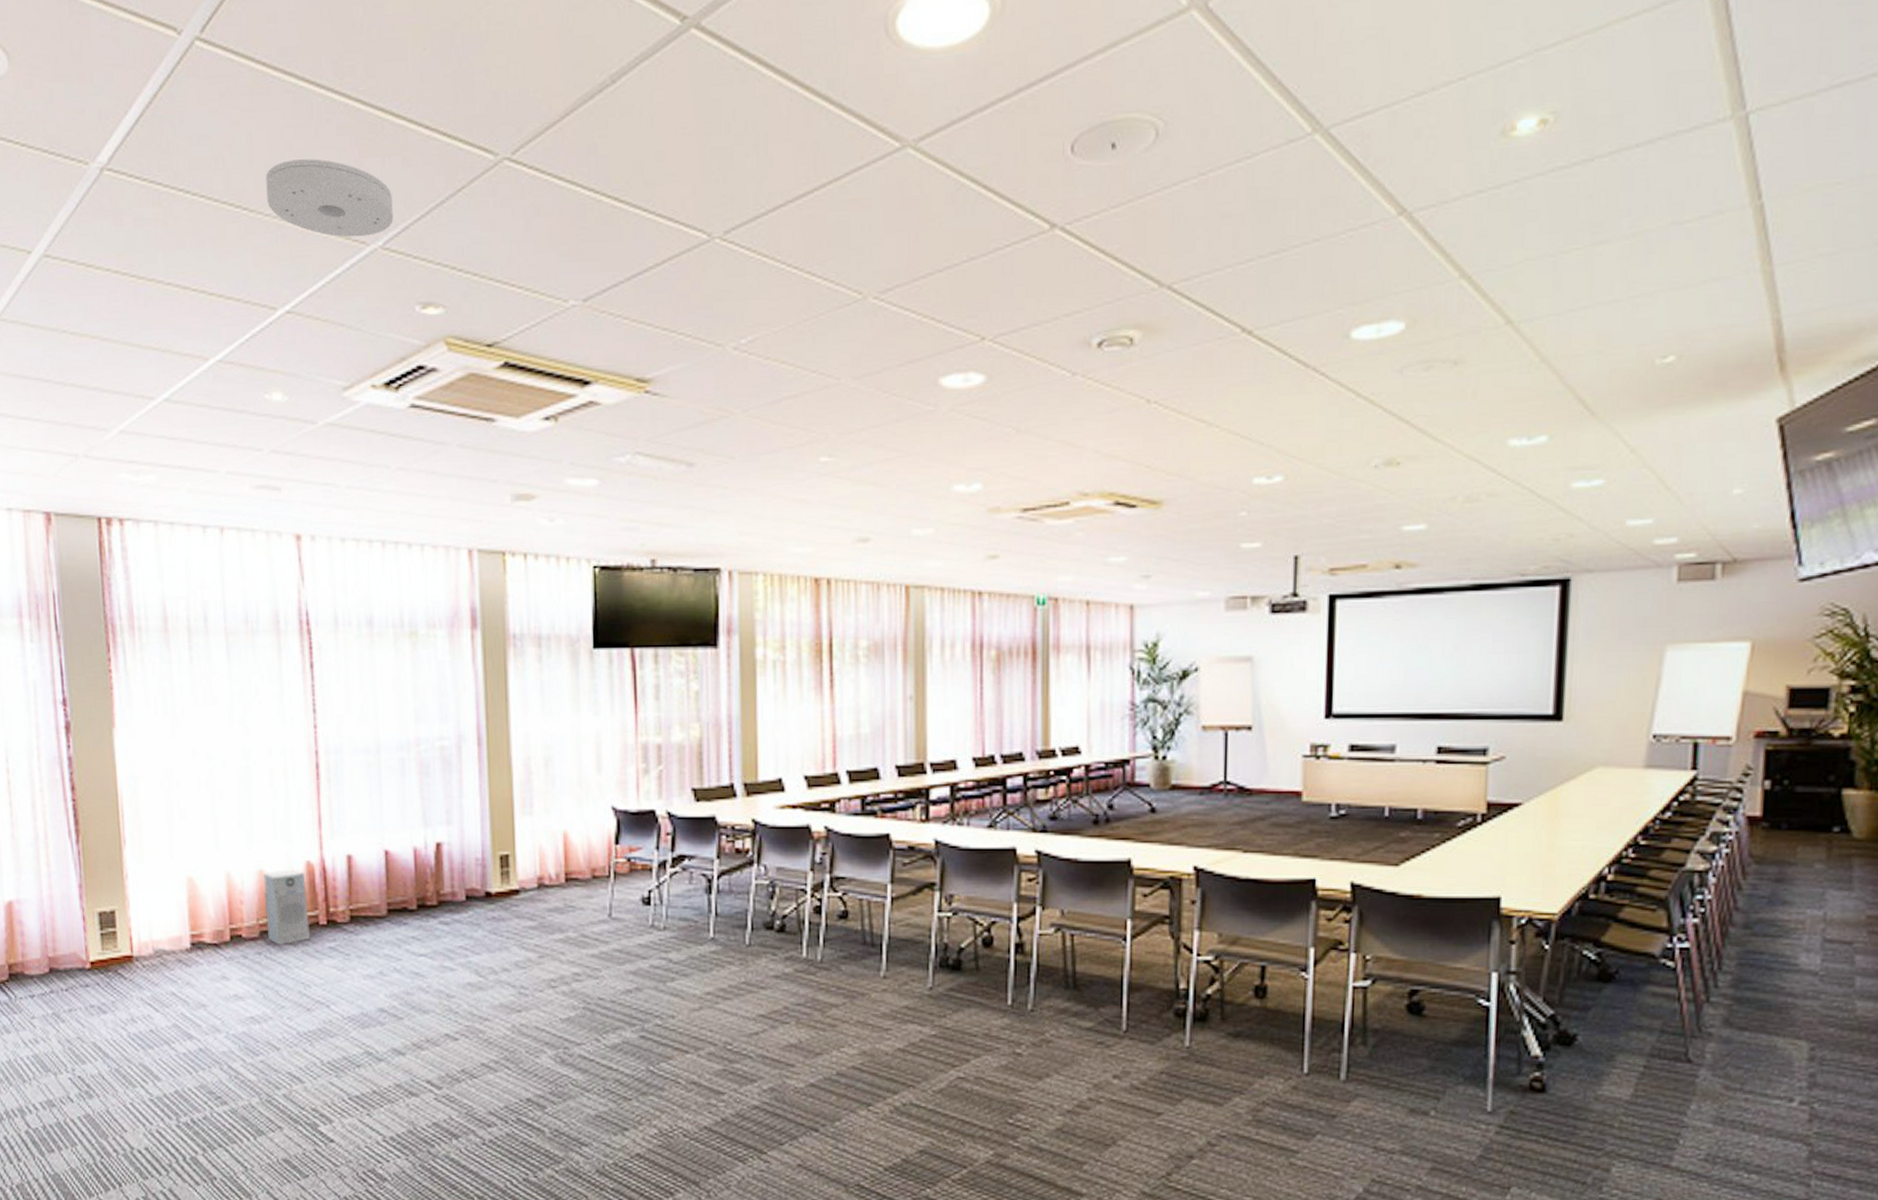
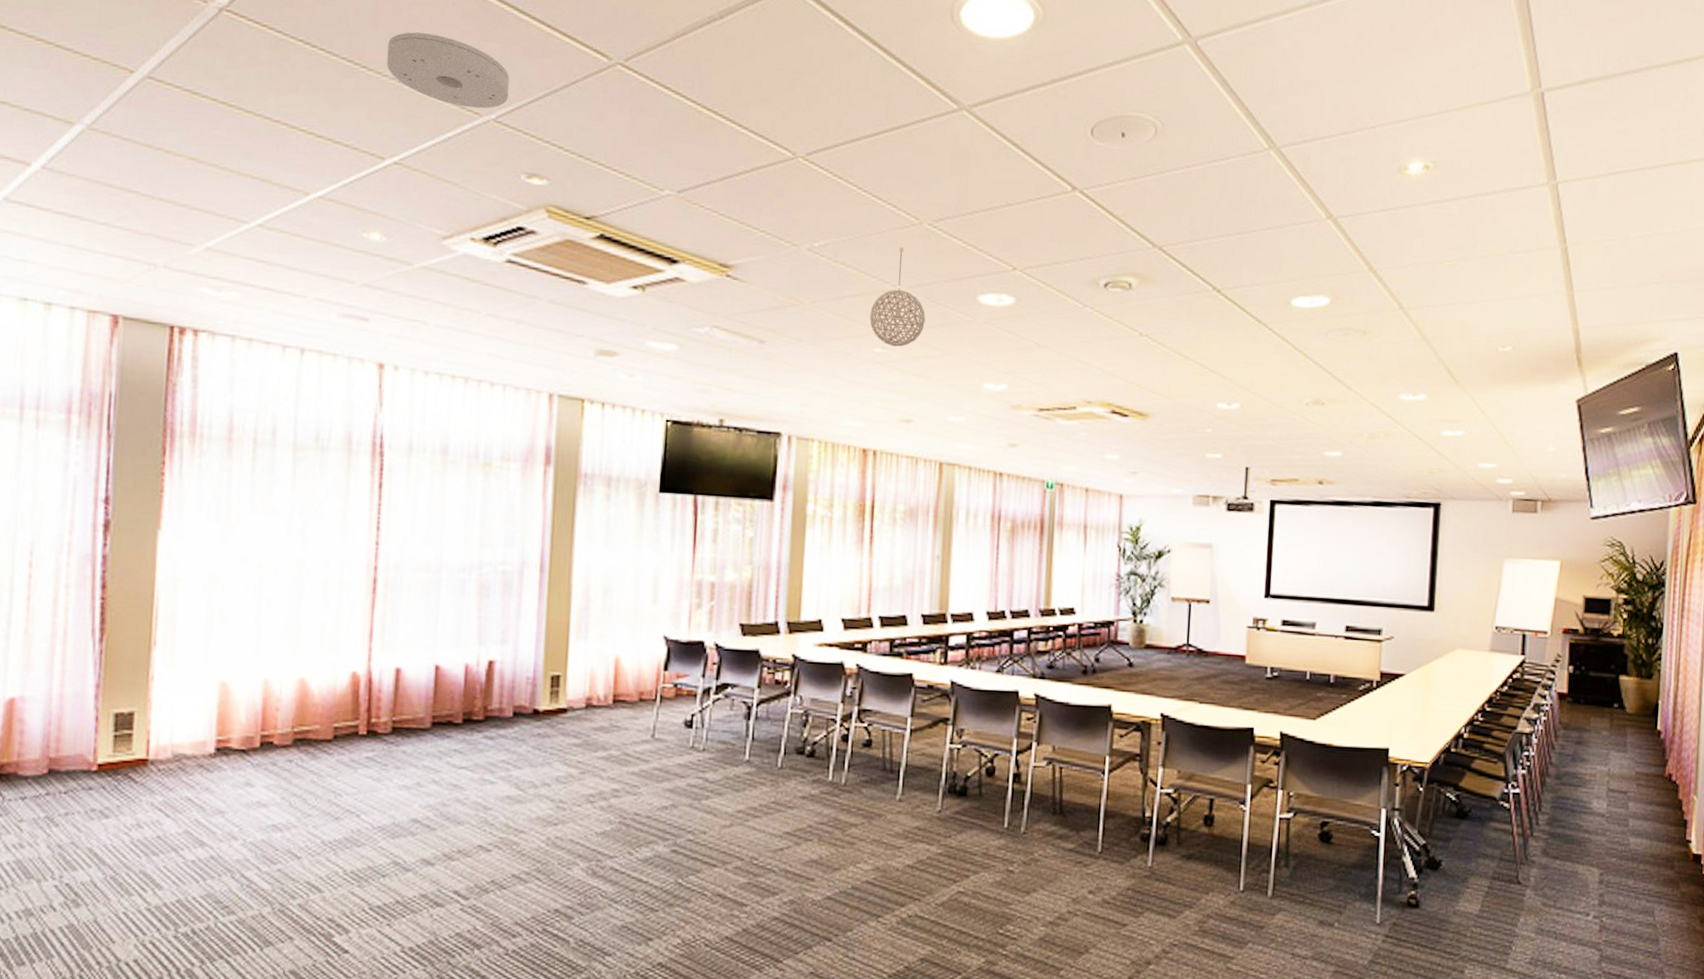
air purifier: present [263,868,310,946] -> none [301,678,350,754]
pendant light: none [812,331,878,453] -> present [870,247,926,347]

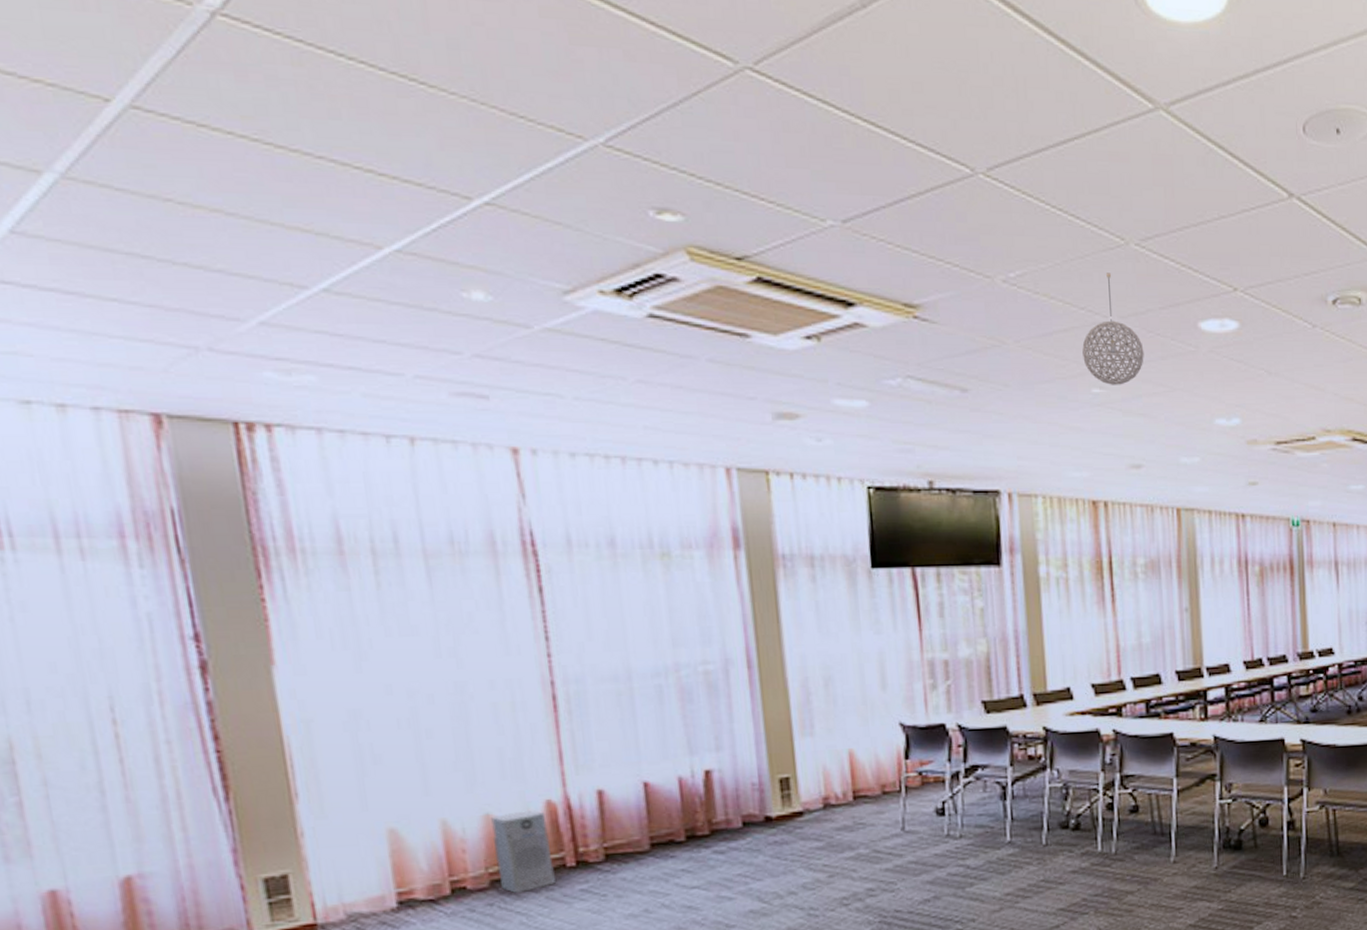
air purifier: none [301,678,350,754] -> present [491,809,556,893]
smoke detector: present [387,32,510,109] -> none [448,36,616,131]

